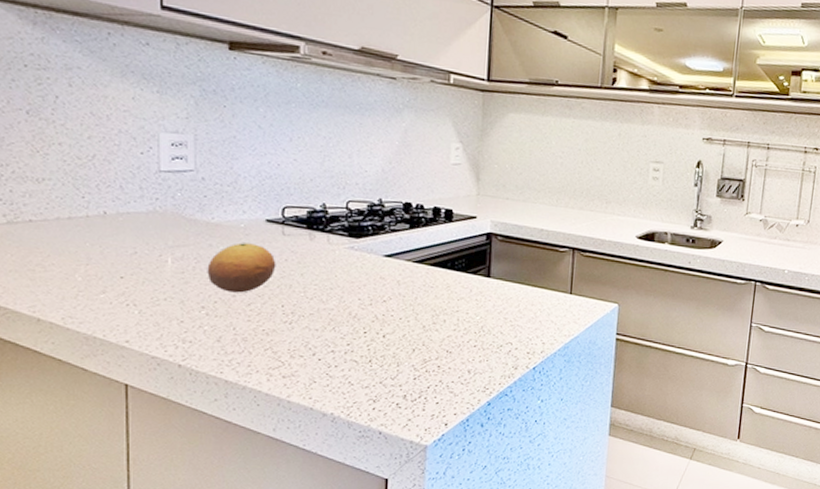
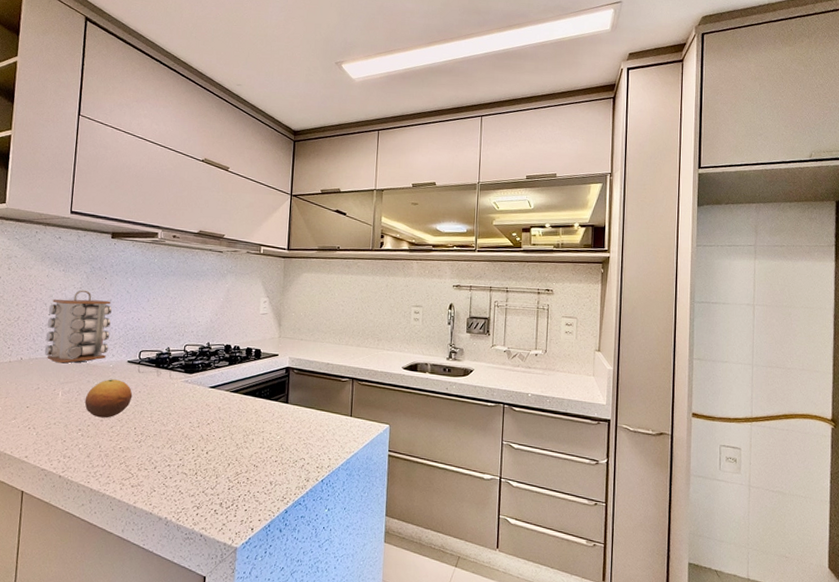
spice rack: none [139,120,237,221] -> present [44,290,112,363]

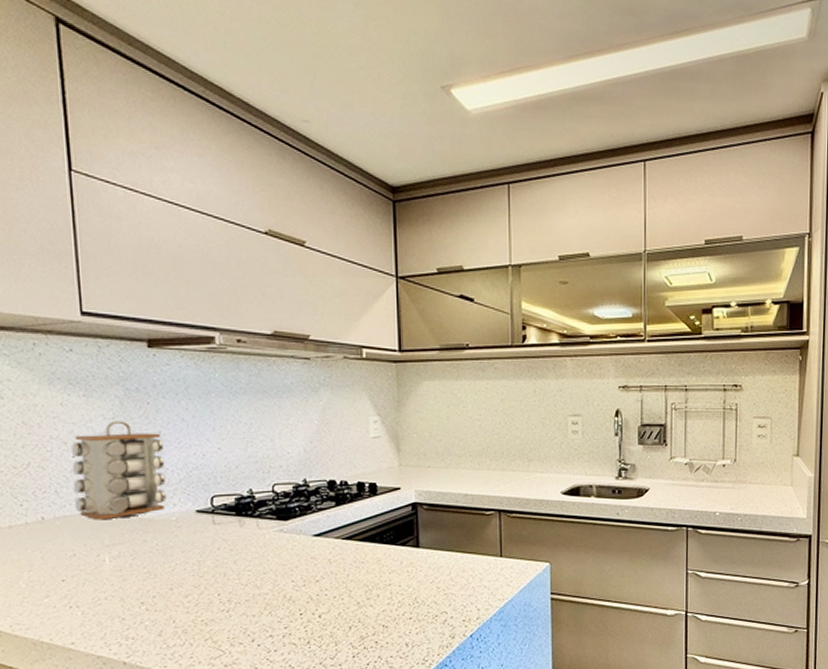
fruit: present [84,379,133,418] -> none [143,535,210,586]

